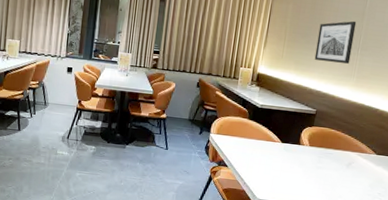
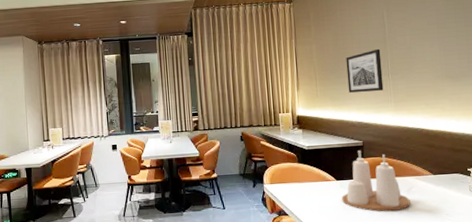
condiment set: none [282,118,348,182] -> present [342,150,411,212]

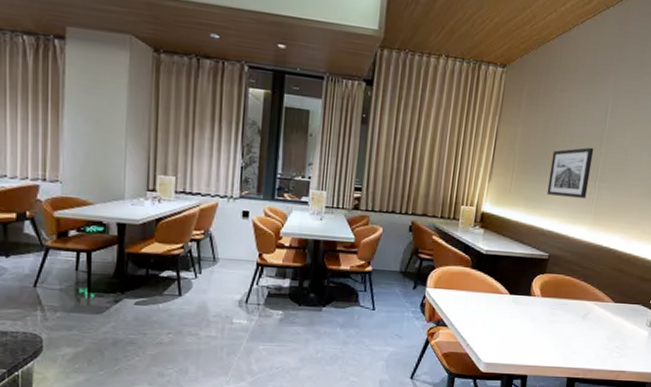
condiment set: present [342,150,411,212] -> none [511,264,584,337]

